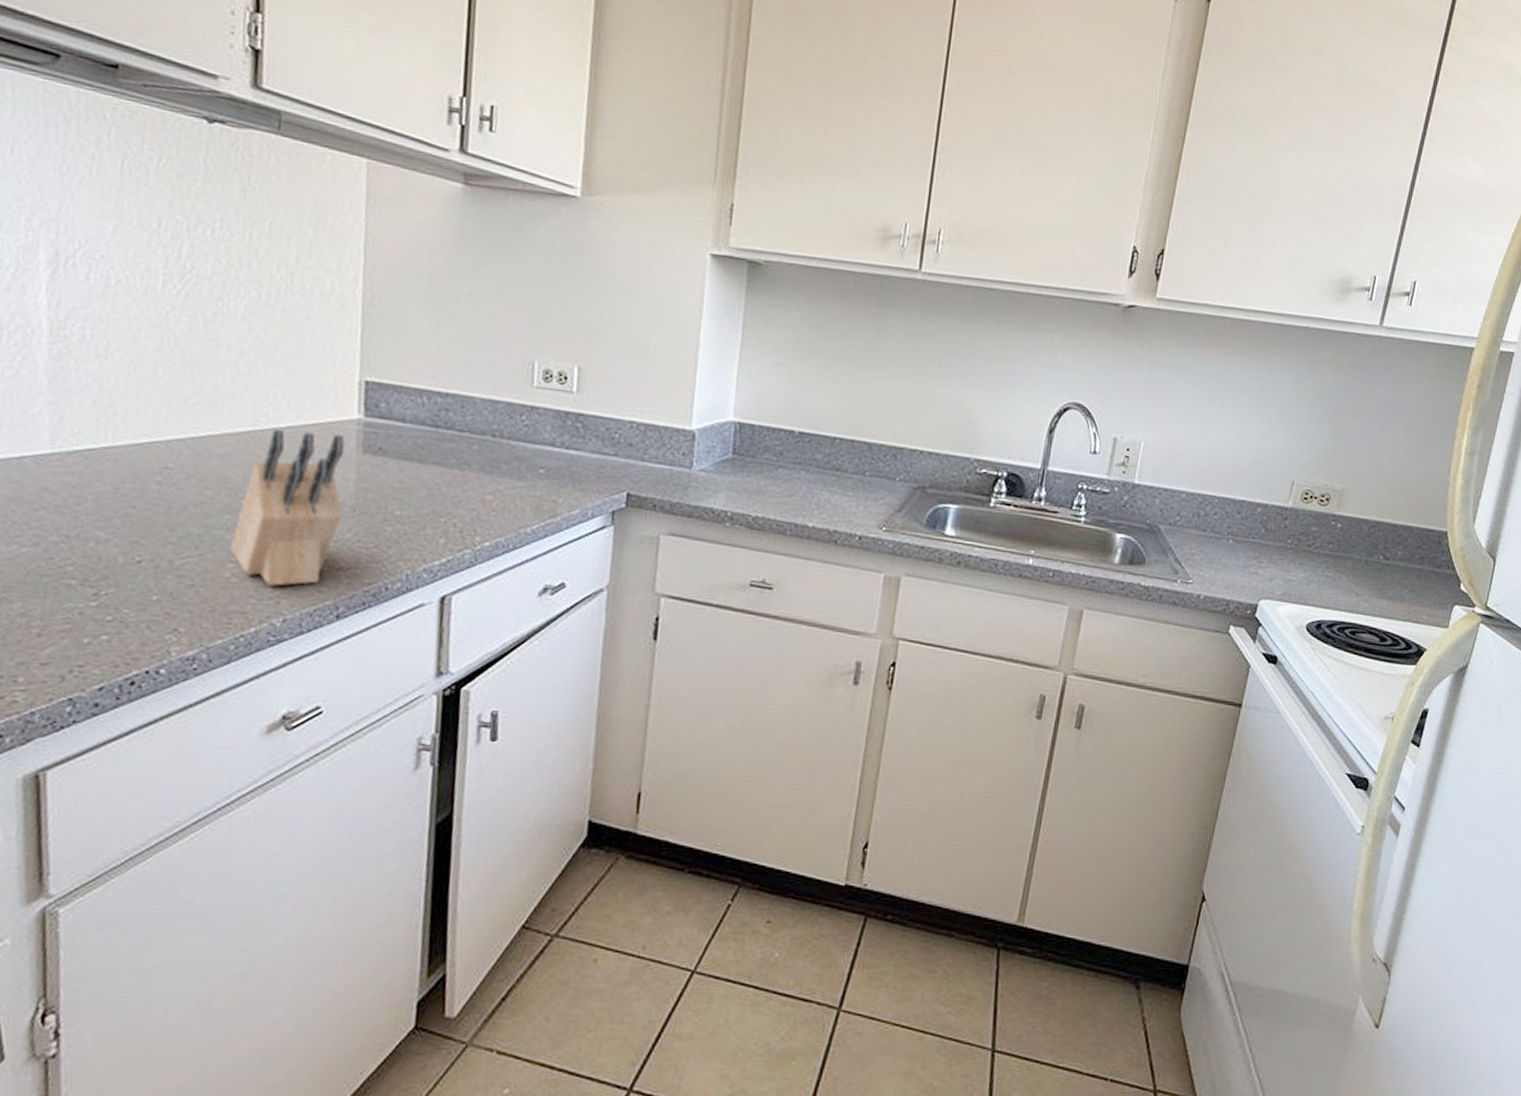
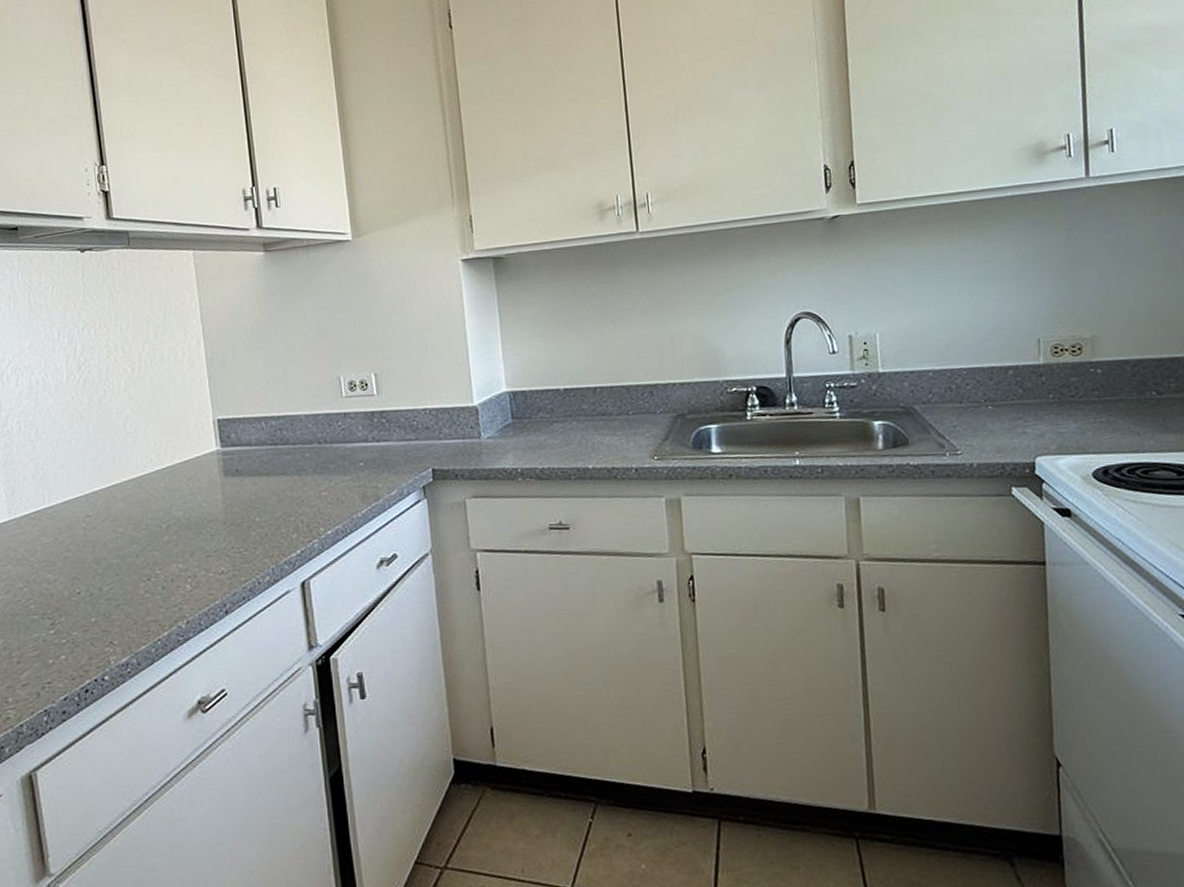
knife block: present [229,429,345,587] -> none [140,466,217,596]

